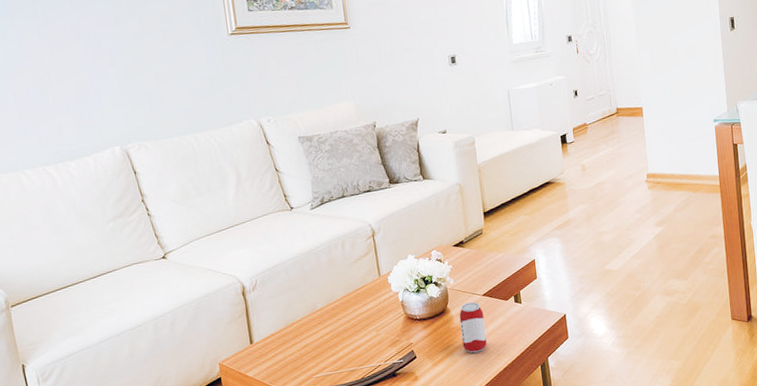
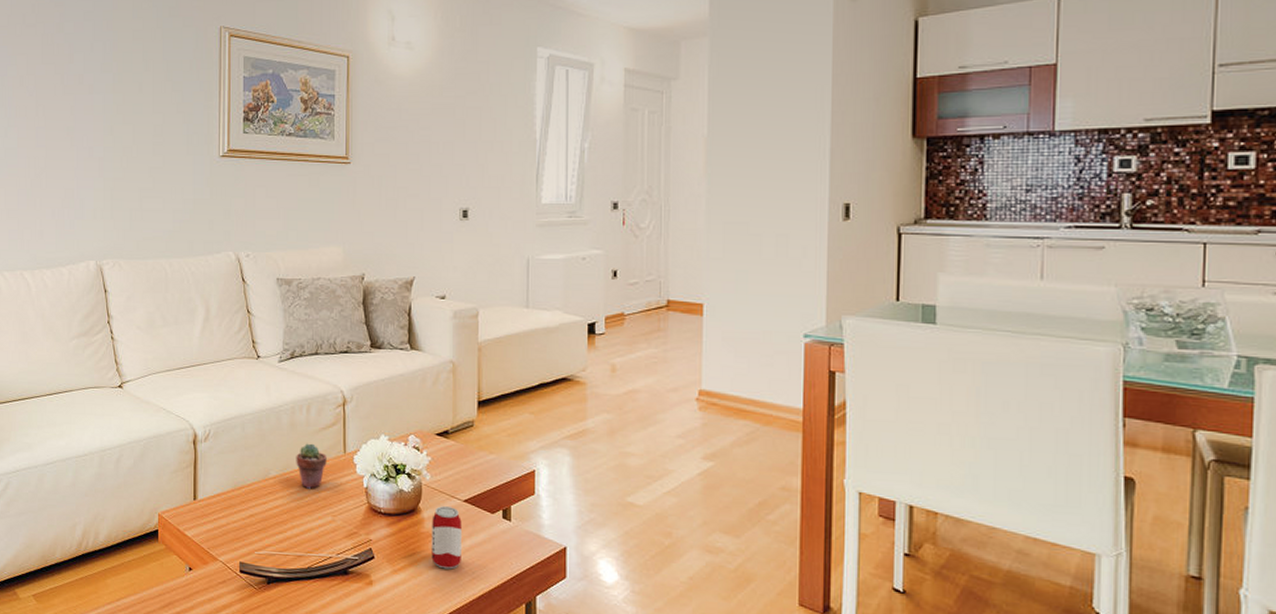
potted succulent: none [337,273,366,313] -> present [296,443,327,489]

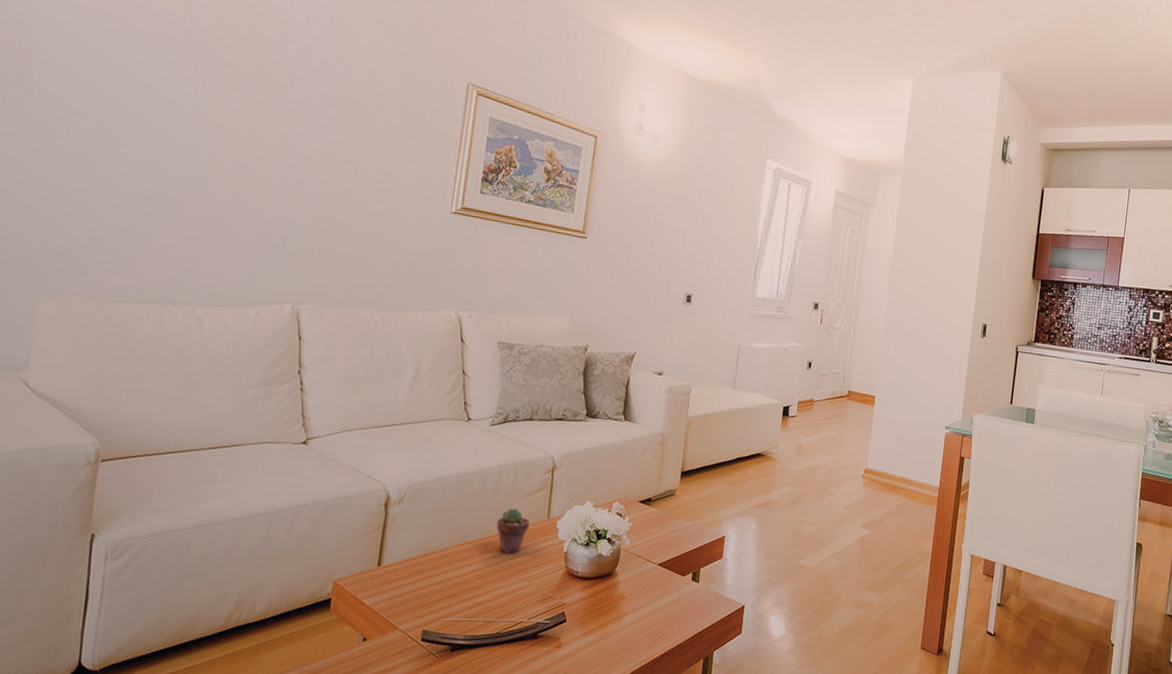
beverage can: present [431,506,462,570] -> none [622,570,654,630]

